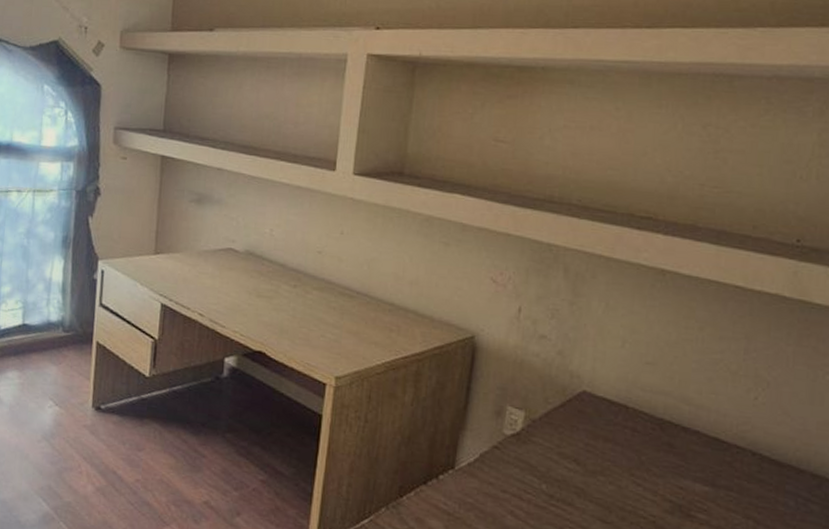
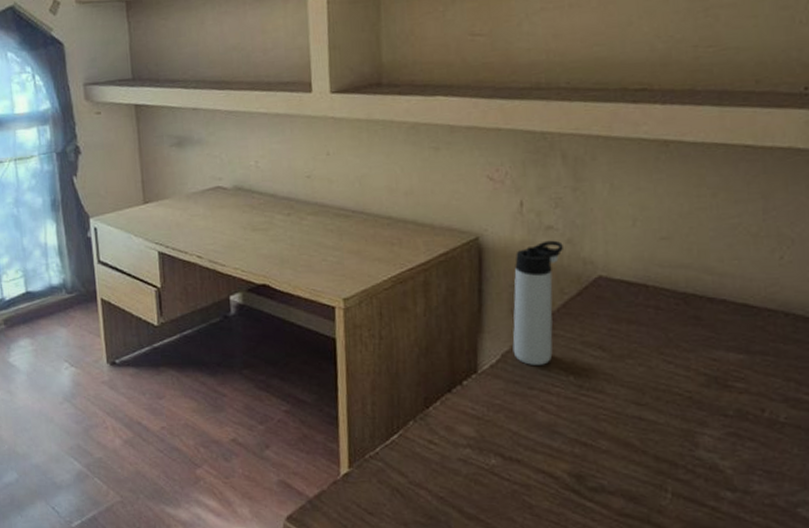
thermos bottle: none [491,349,554,470] -> present [512,240,563,365]

